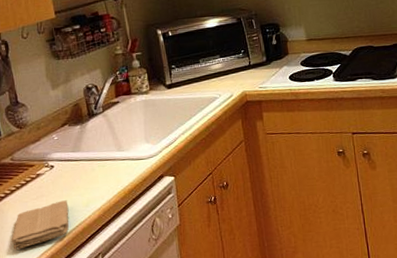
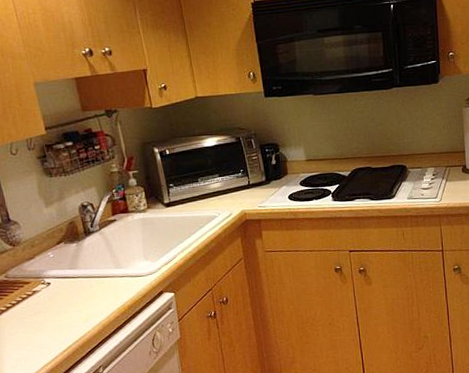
washcloth: present [11,200,69,250] -> none [9,316,69,365]

